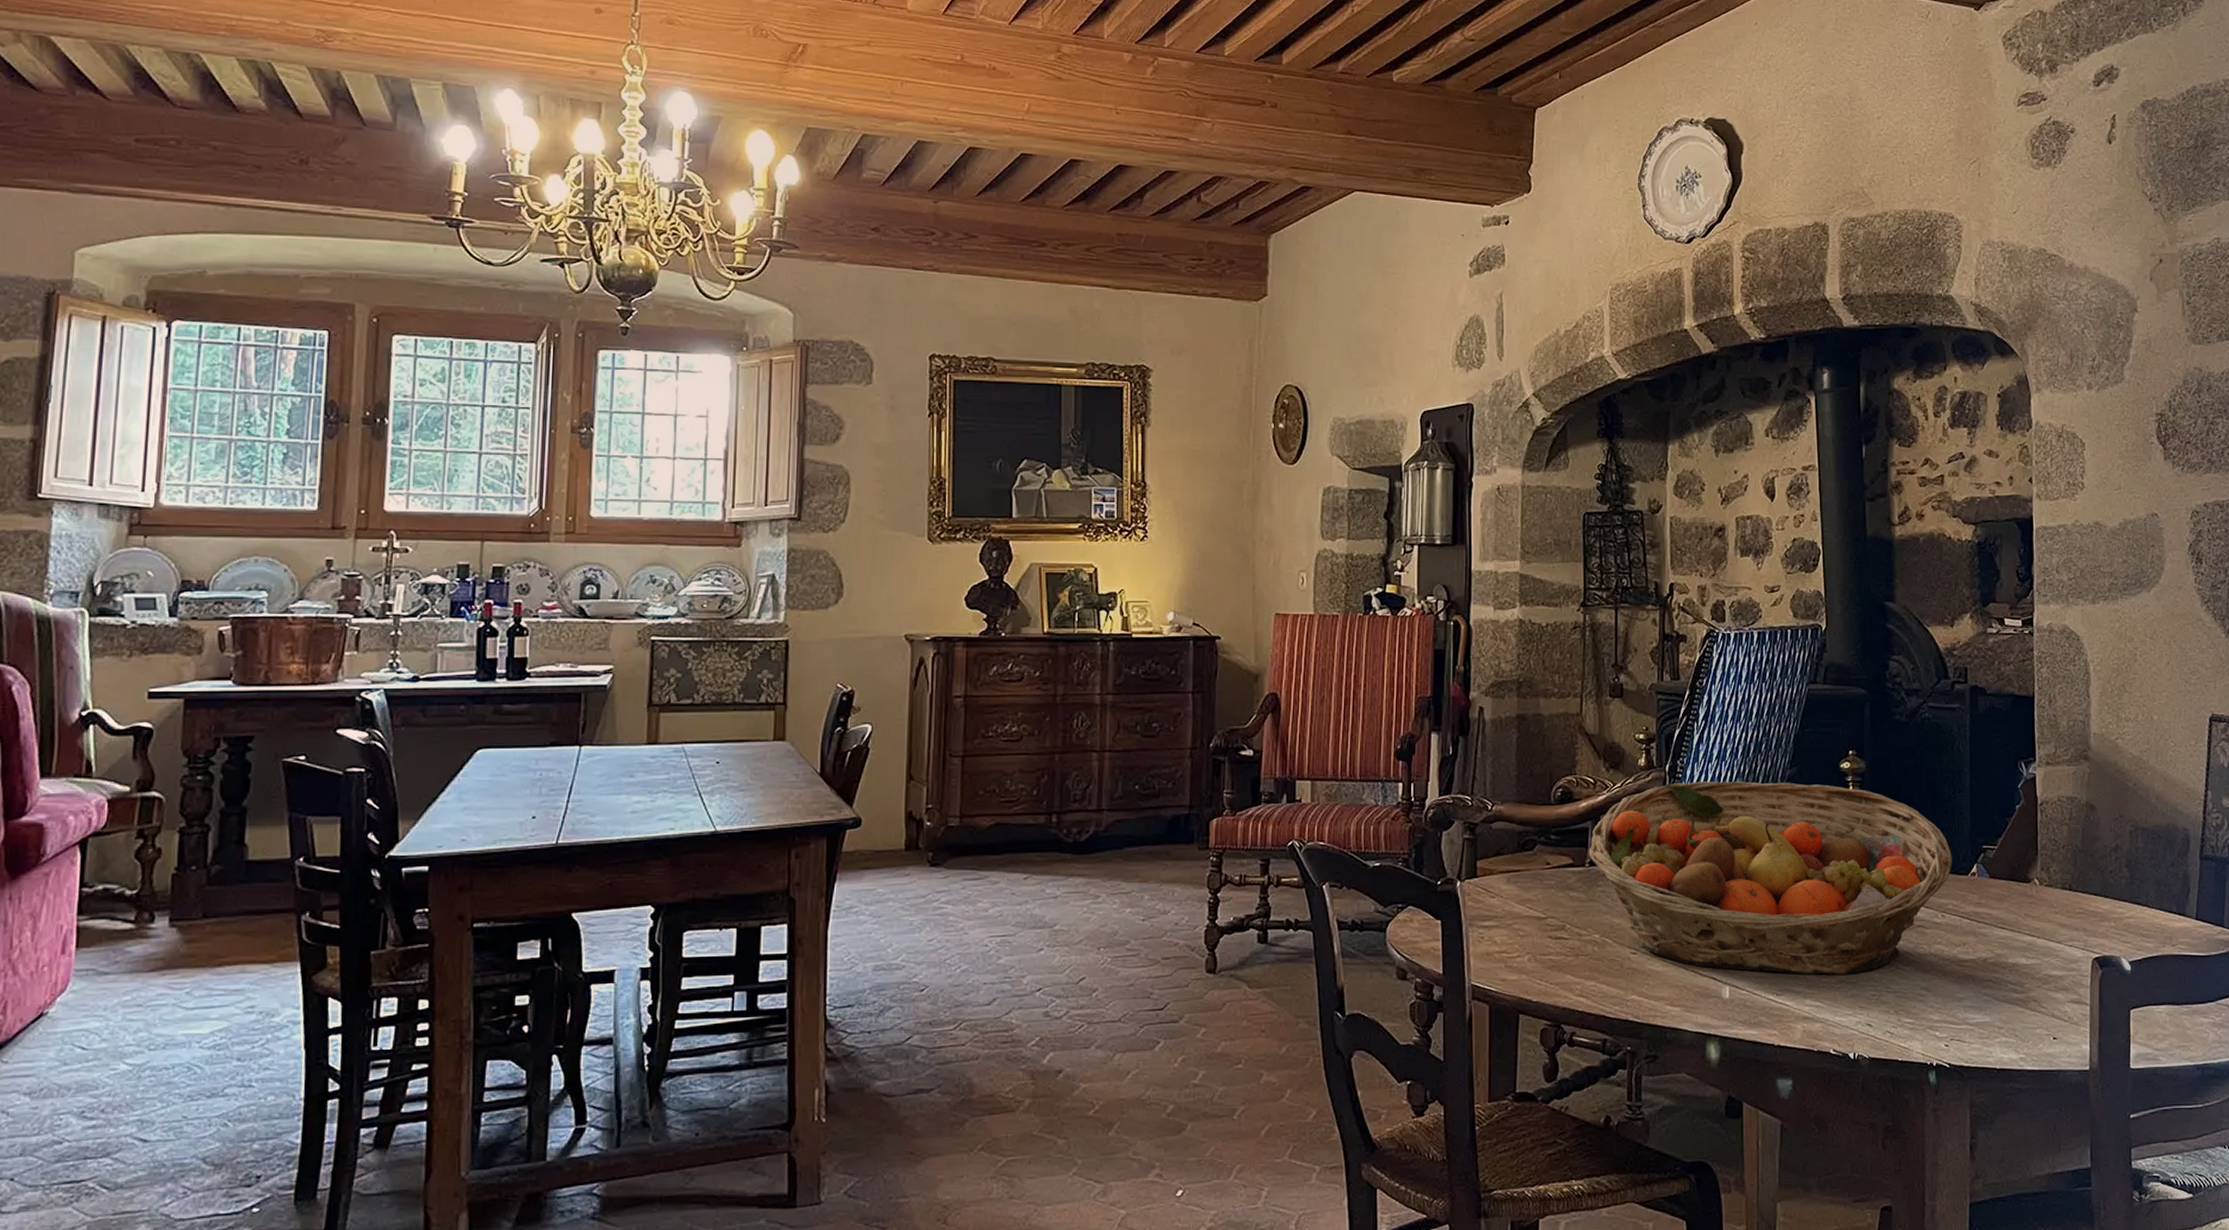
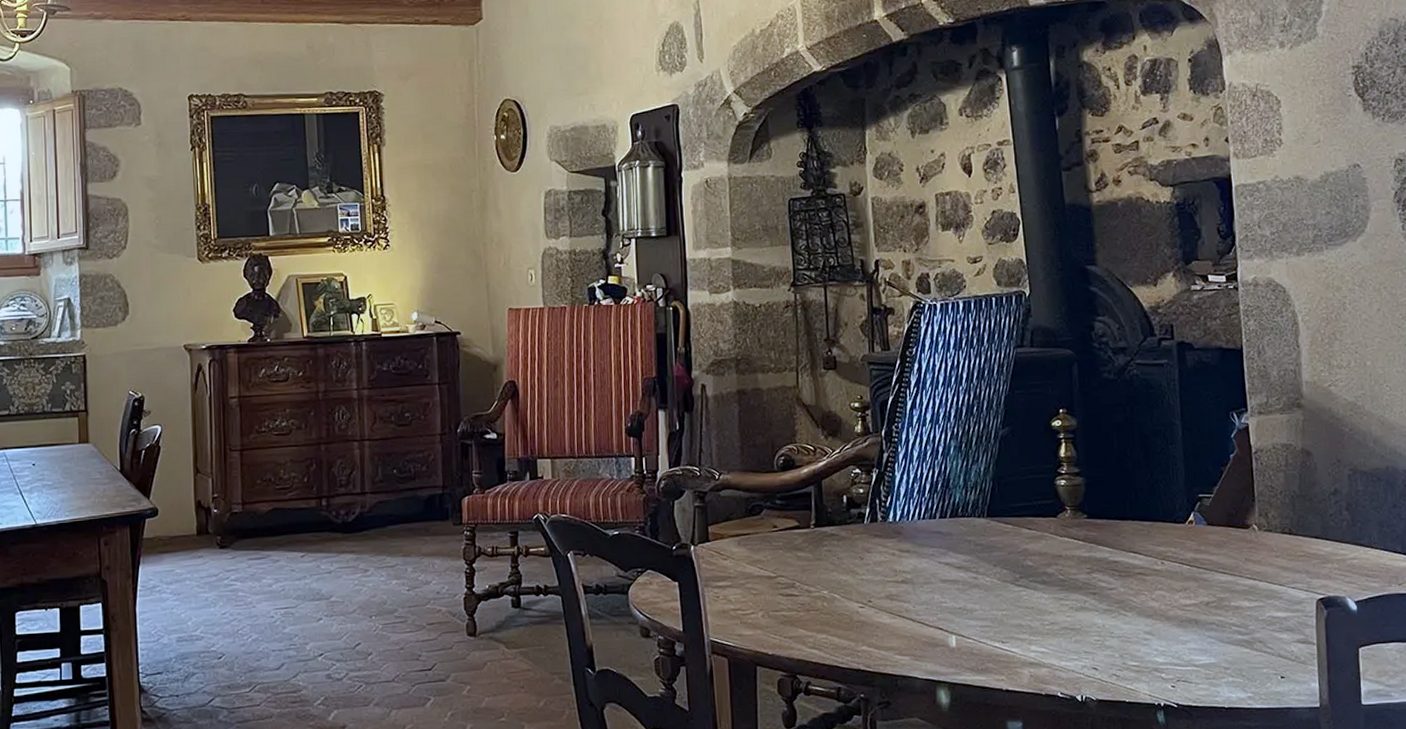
fruit basket: present [1588,781,1953,975] -> none [812,441,1169,623]

